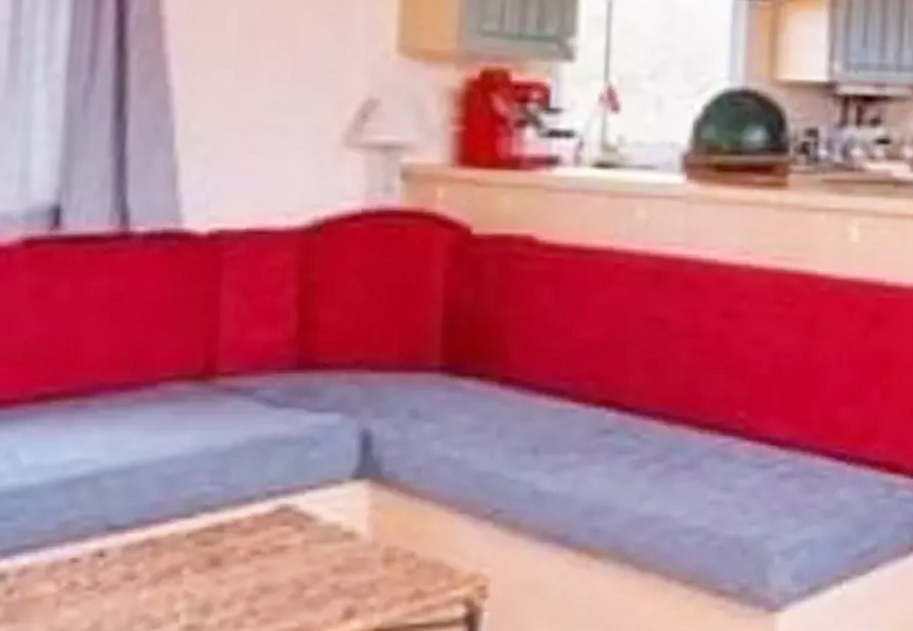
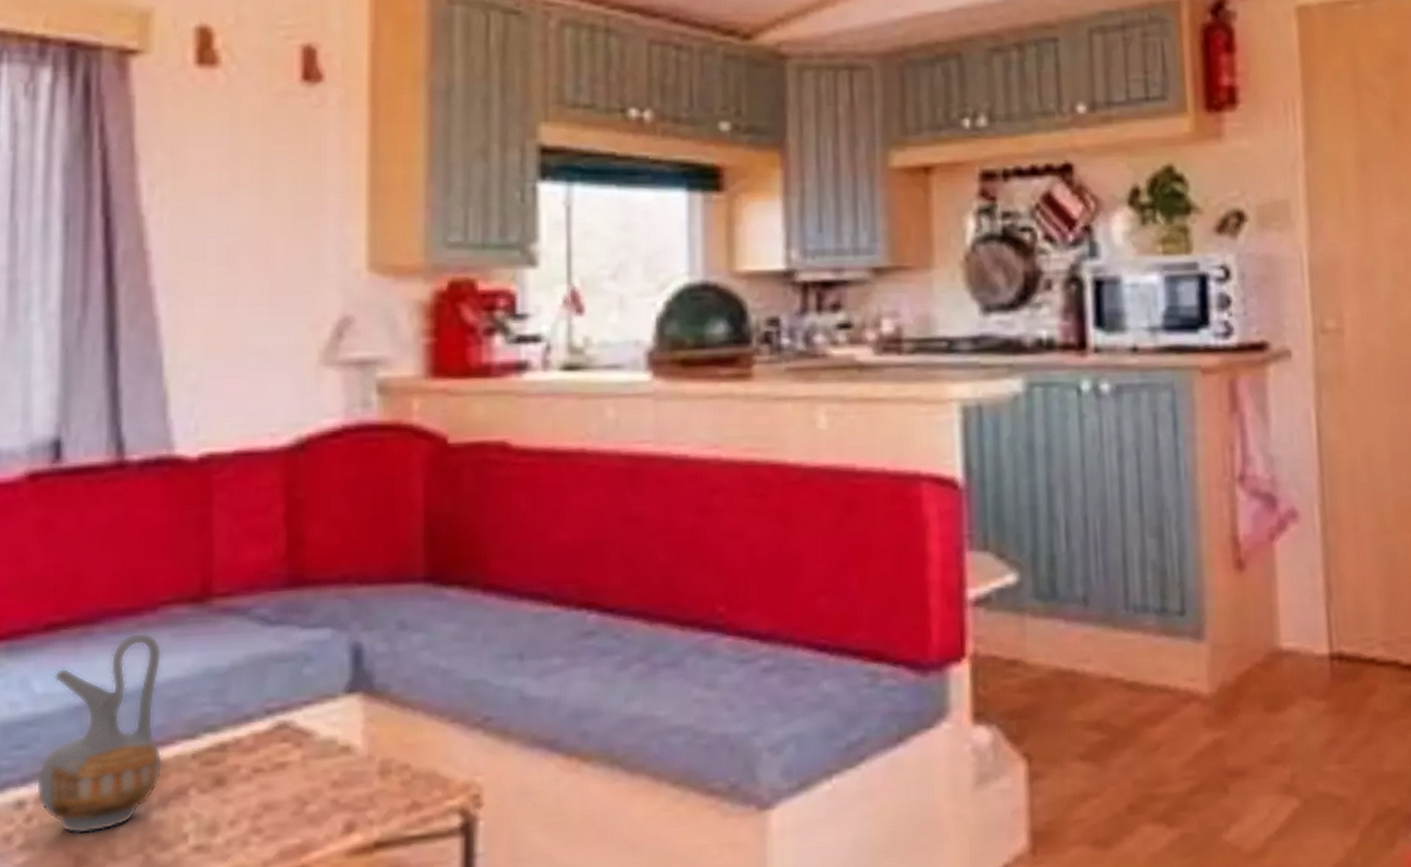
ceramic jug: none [18,408,161,610] -> present [35,632,164,835]

